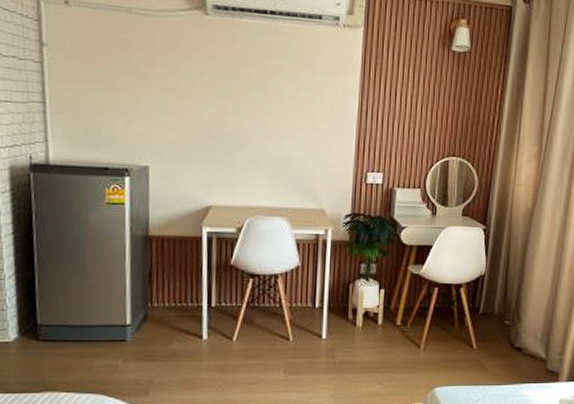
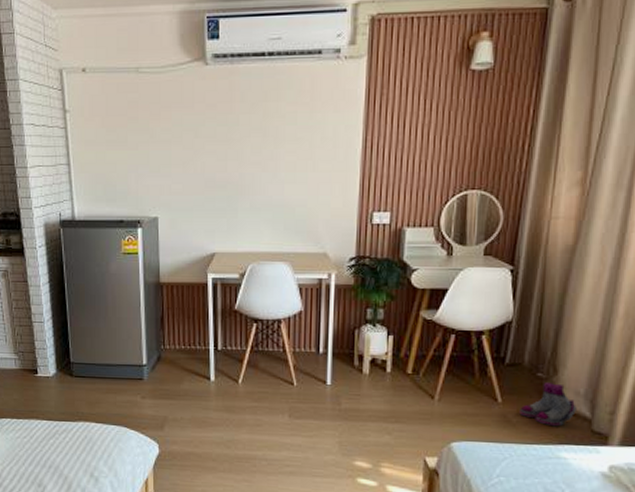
boots: none [491,329,535,368] -> present [519,383,576,427]

